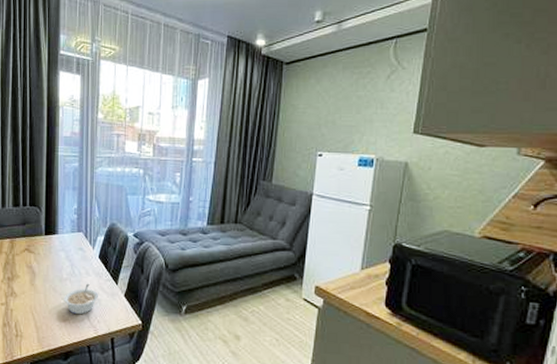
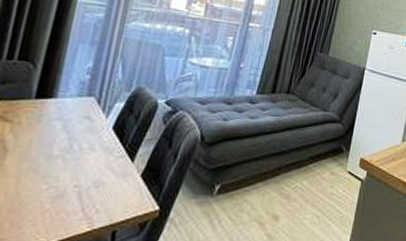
legume: present [64,283,98,315] -> none [47,161,103,204]

